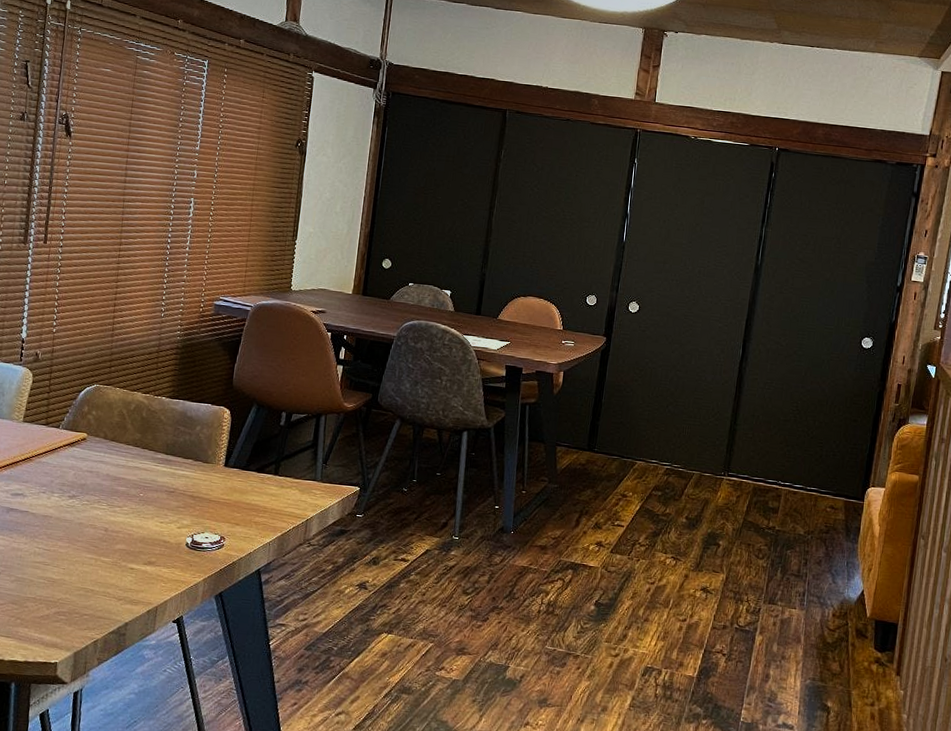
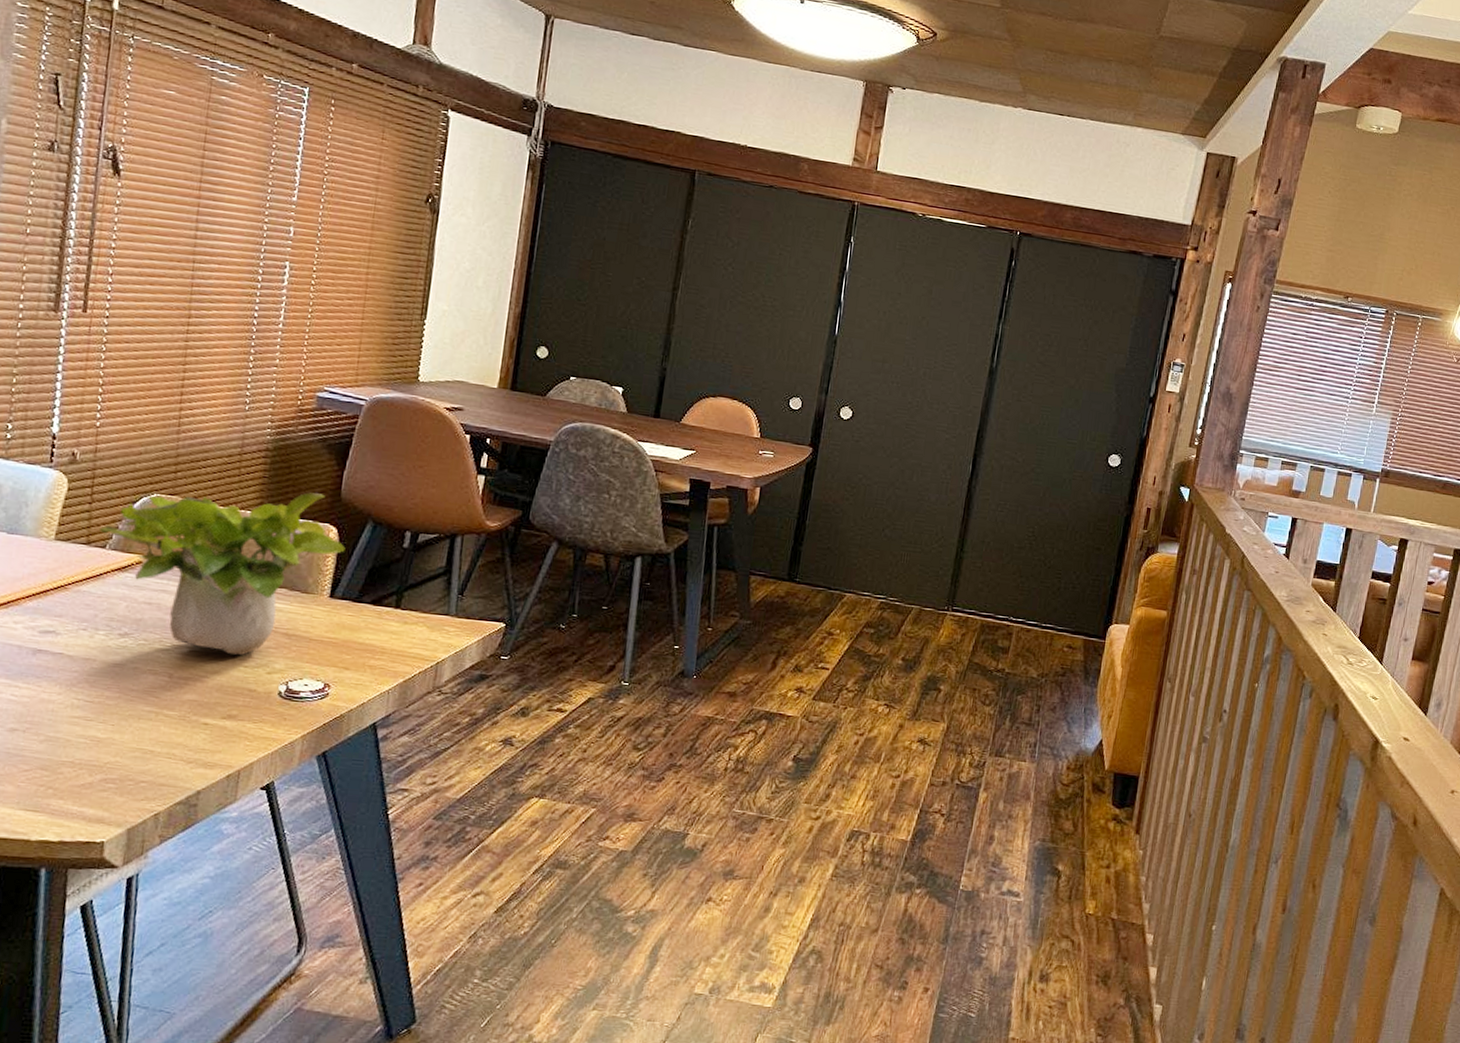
potted plant: none [54,382,236,514] -> present [98,492,345,656]

